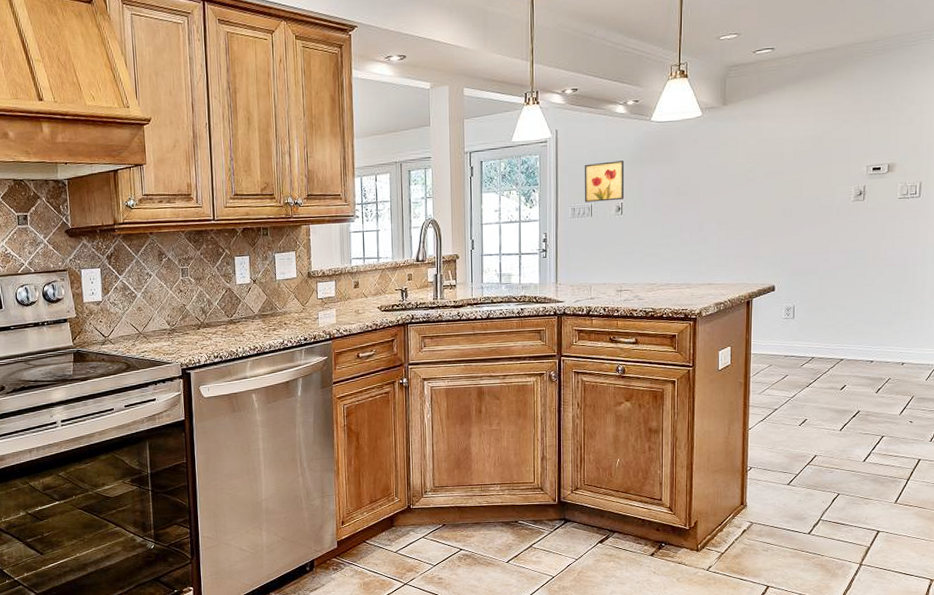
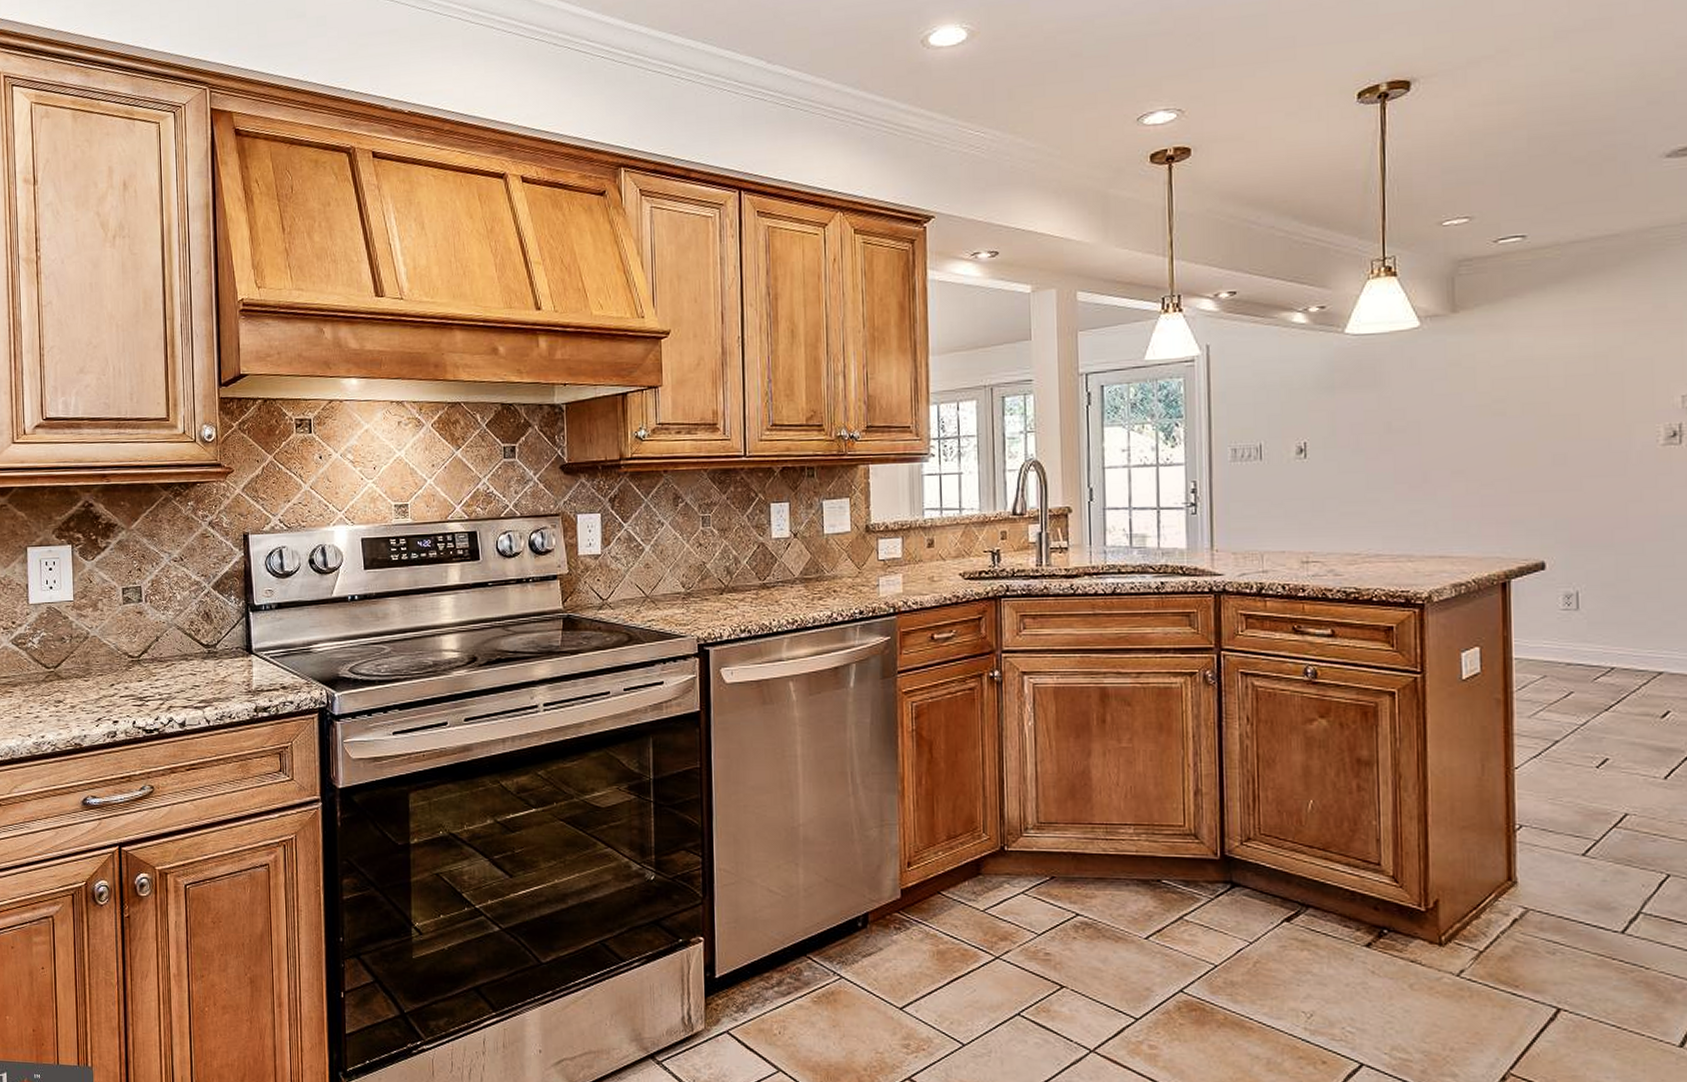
wall art: present [585,160,625,203] -> none [1249,386,1309,441]

